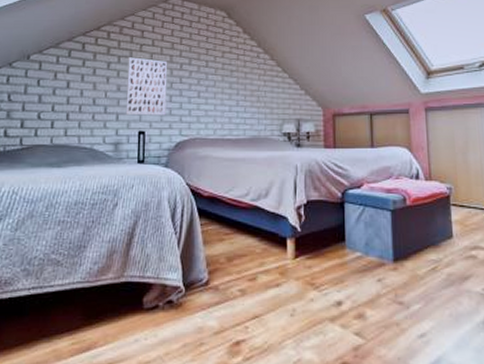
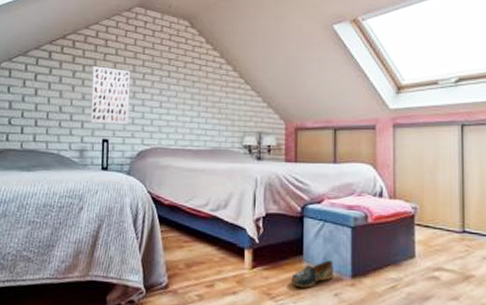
shoe: none [334,245,376,275] -> present [291,260,334,288]

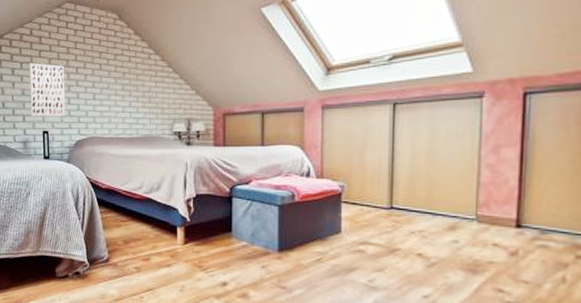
shoe: present [291,260,334,288] -> none [221,236,261,261]

